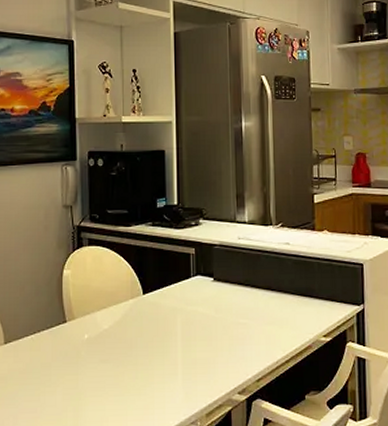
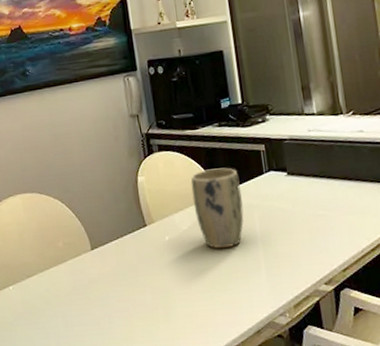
plant pot: none [117,268,168,351] -> present [190,167,244,249]

